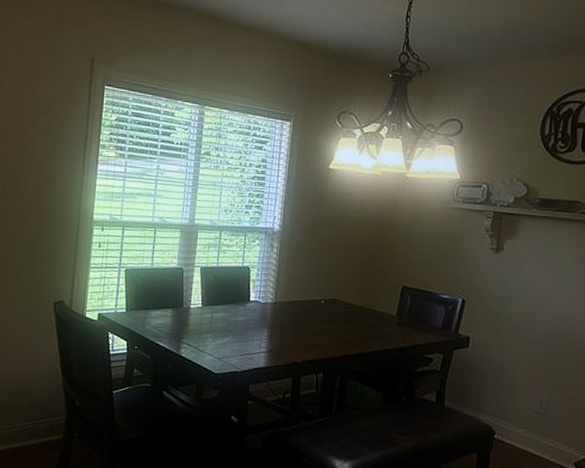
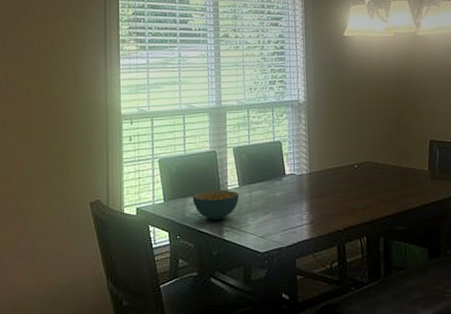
cereal bowl: none [154,306,202,337] -> present [192,189,240,221]

